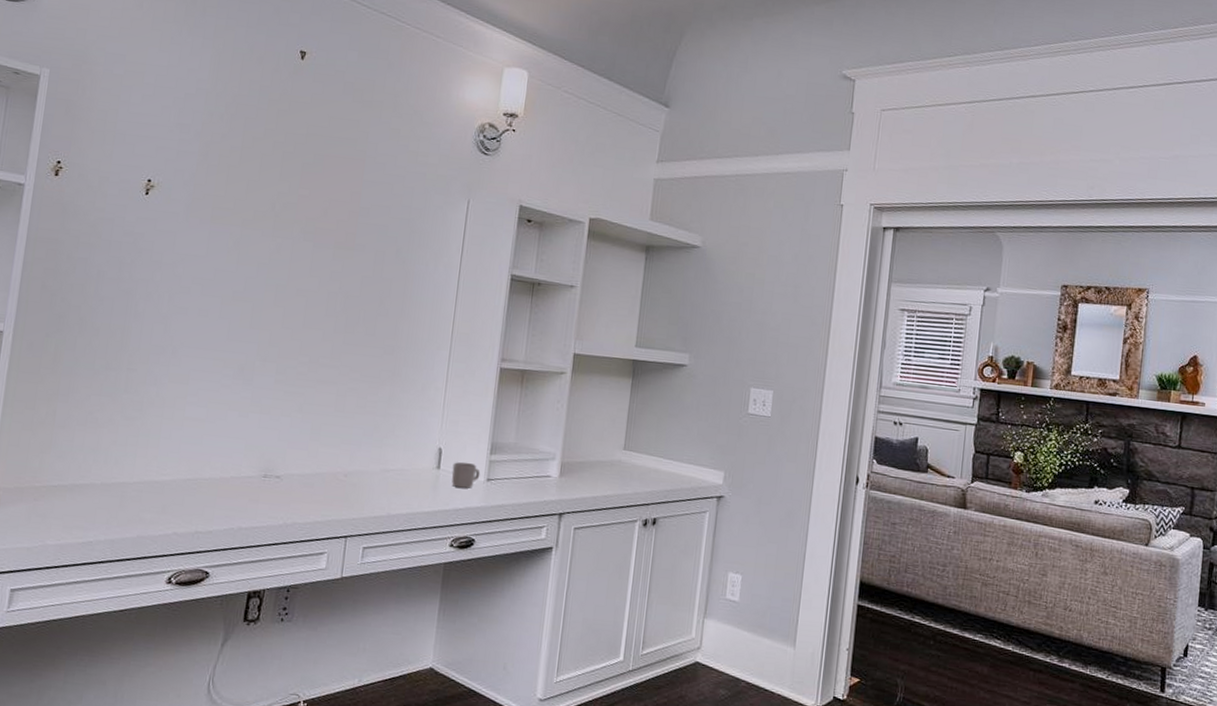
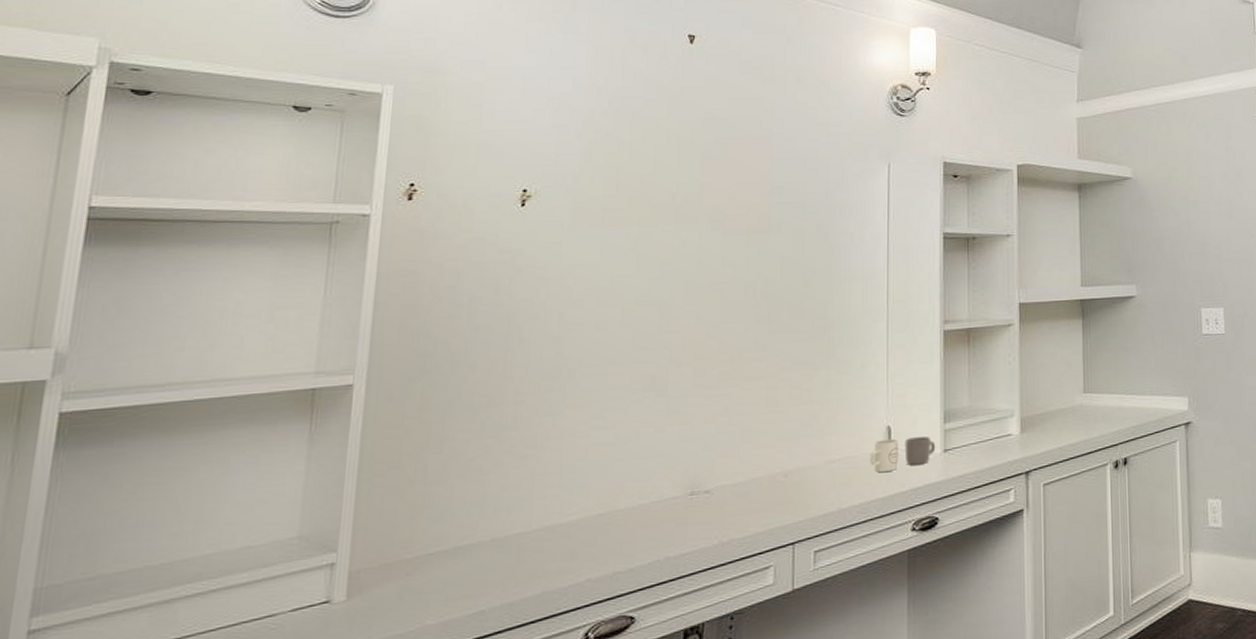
mug: none [419,459,448,490] -> present [869,439,899,473]

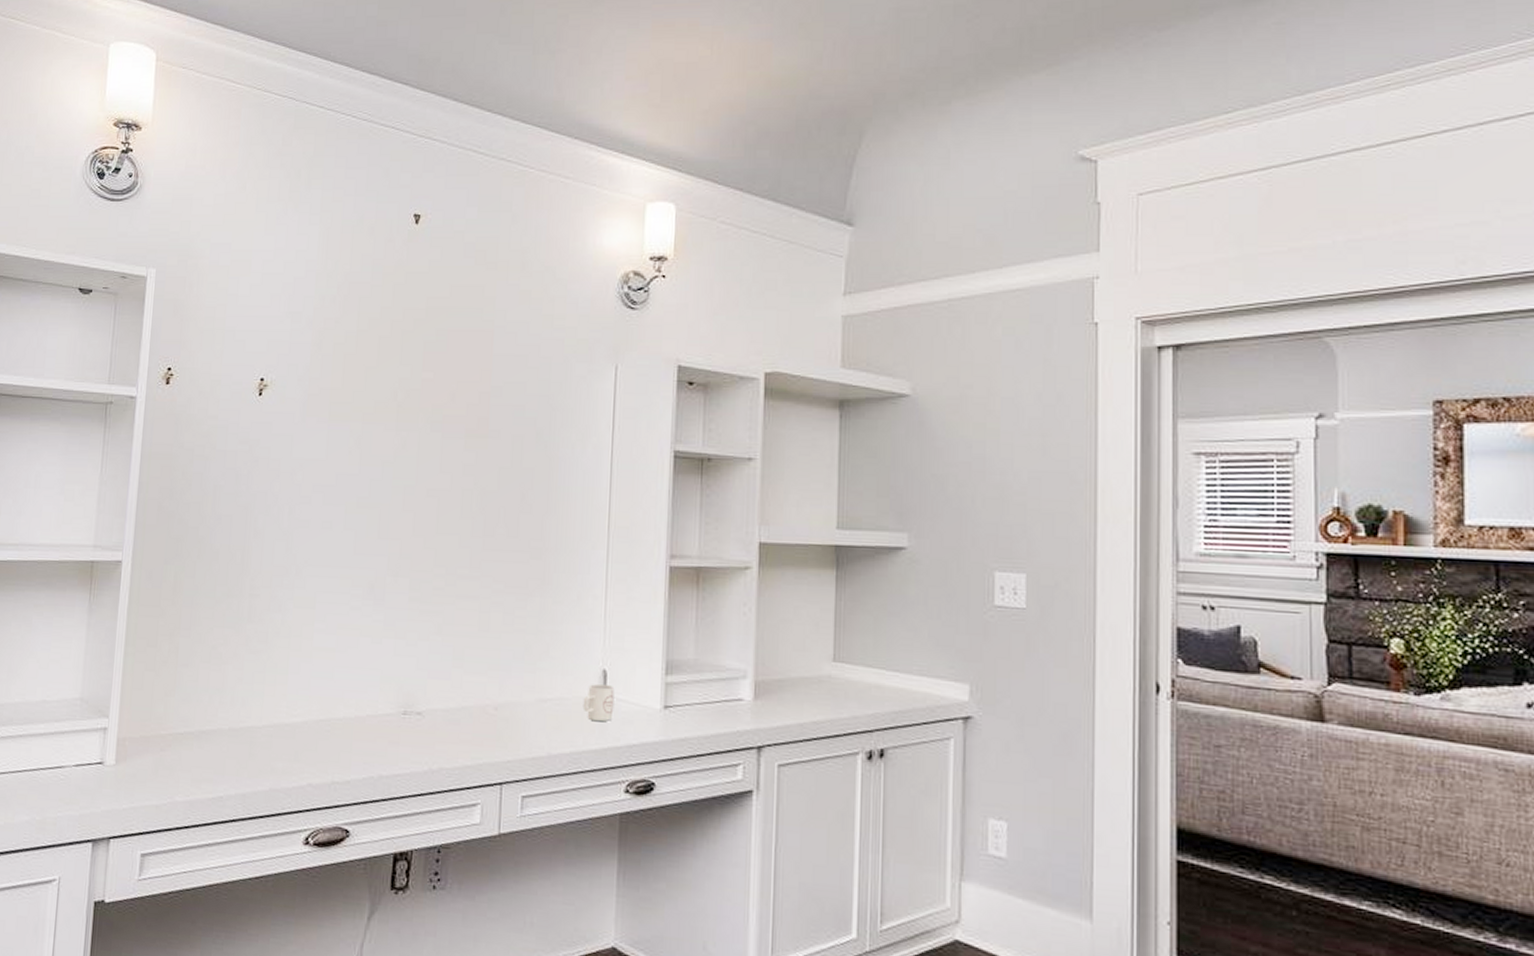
cup: present [904,436,936,465] -> none [620,685,656,719]

